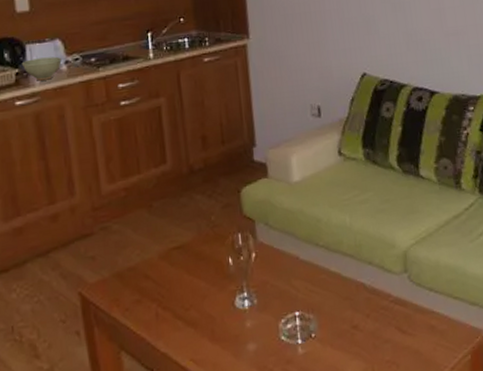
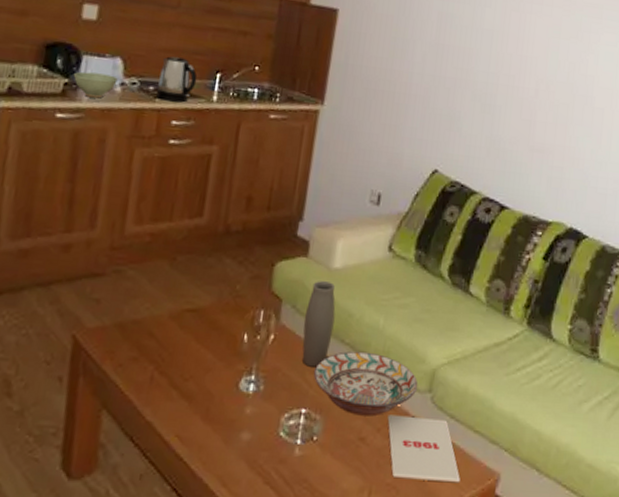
kettle: none [96,25,132,68] -> present [156,56,198,103]
vase: none [278,195,307,274] -> present [302,281,336,367]
decorative bowl: none [297,248,394,308] -> present [313,351,419,417]
magazine: none [373,293,451,354] -> present [387,415,460,483]

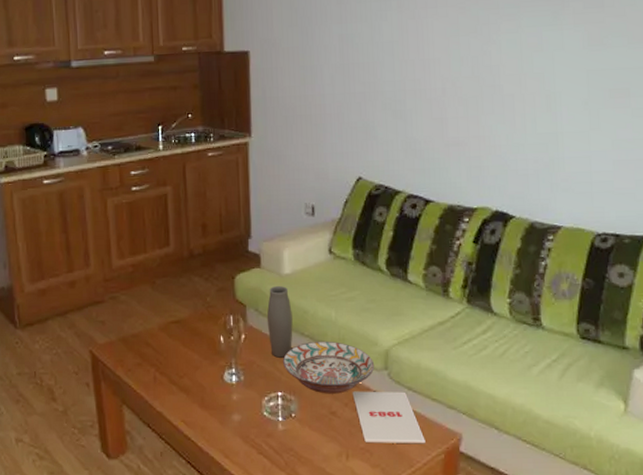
bowl: present [73,71,118,99] -> none [49,143,83,164]
kettle: present [156,56,198,103] -> none [114,117,144,156]

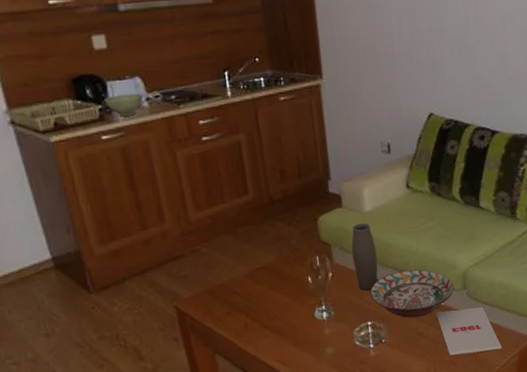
bowl: none [49,143,83,164] -> present [104,93,143,117]

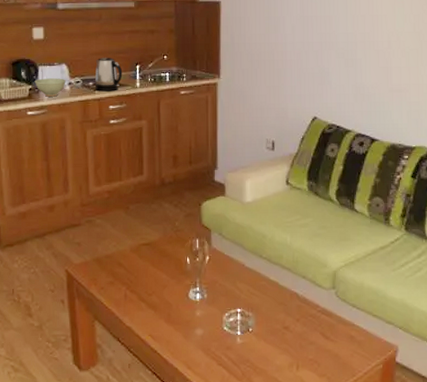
kettle: none [174,64,210,106] -> present [95,57,123,92]
vase: present [351,223,378,291] -> none [229,213,253,278]
decorative bowl: present [369,269,455,318] -> none [242,262,324,311]
magazine: present [436,306,502,356] -> none [303,308,366,356]

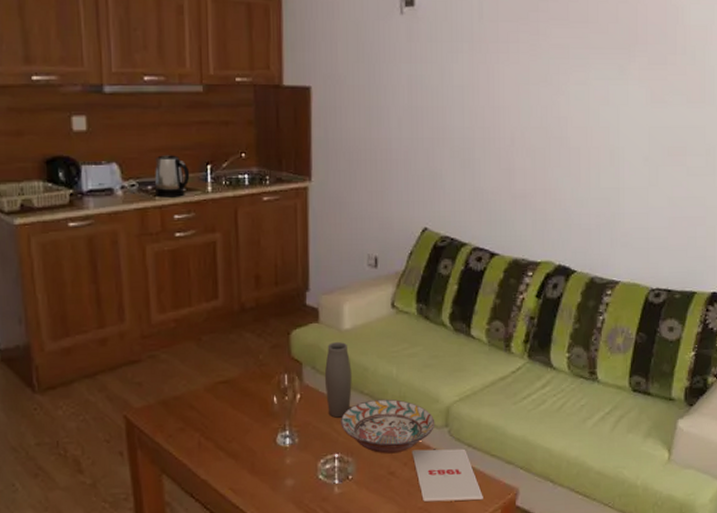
bowl: present [34,78,66,97] -> none [76,180,117,204]
vase: none [229,213,253,278] -> present [324,342,352,418]
decorative bowl: none [242,262,324,311] -> present [340,399,435,454]
magazine: none [303,308,366,356] -> present [412,448,483,502]

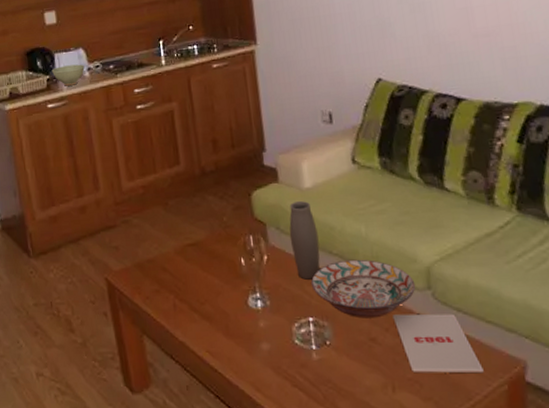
bowl: none [76,180,117,204] -> present [51,64,85,86]
kettle: present [155,154,190,198] -> none [114,34,145,75]

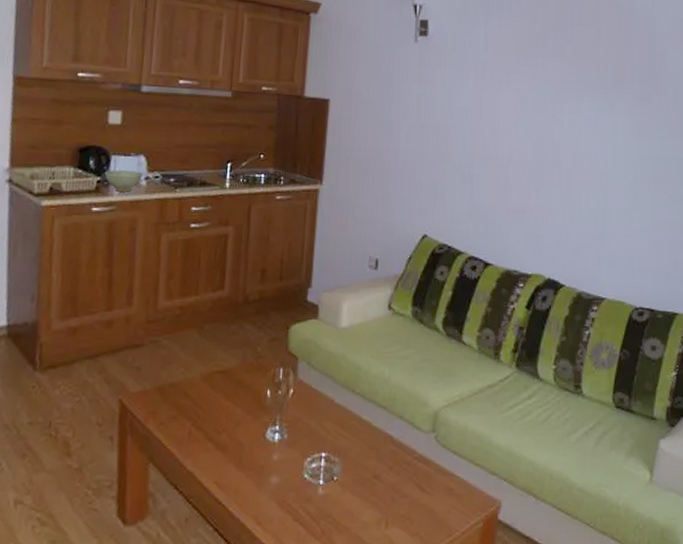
vase: present [289,201,321,280] -> none [318,339,346,416]
decorative bowl: present [310,259,416,319] -> none [329,399,423,456]
magazine: present [392,313,484,374] -> none [398,454,466,512]

